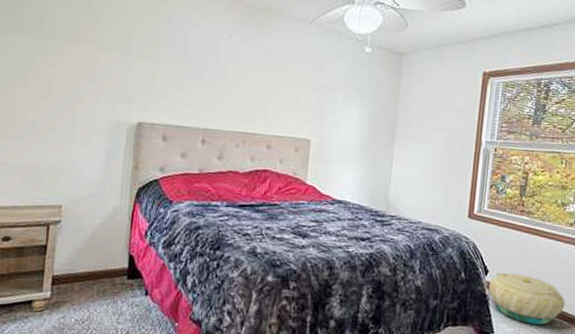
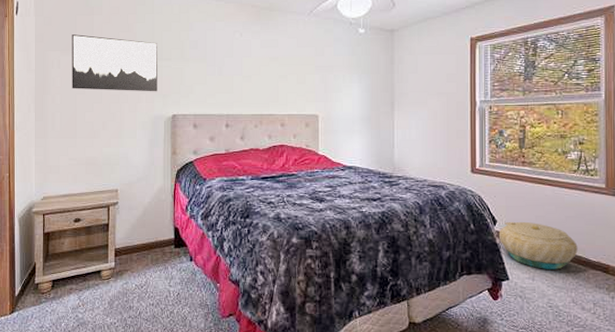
wall art: none [11,10,126,93] -> present [72,34,157,92]

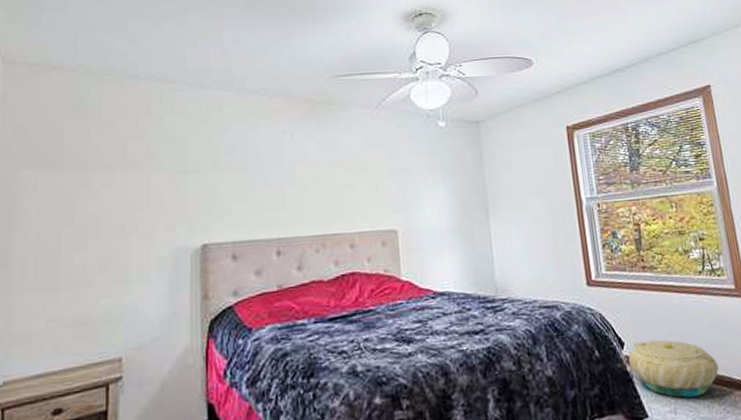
wall art: present [72,34,157,92] -> none [53,145,180,221]

